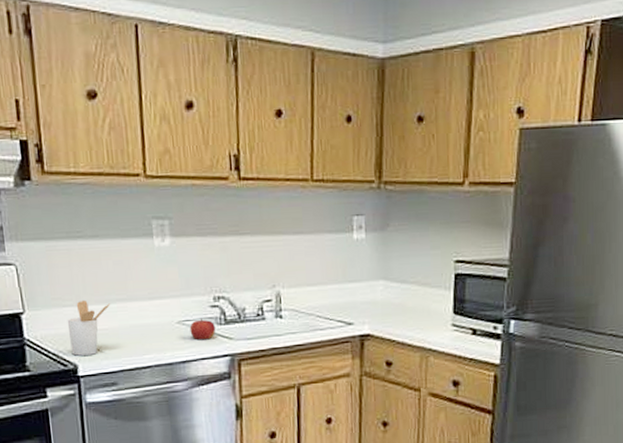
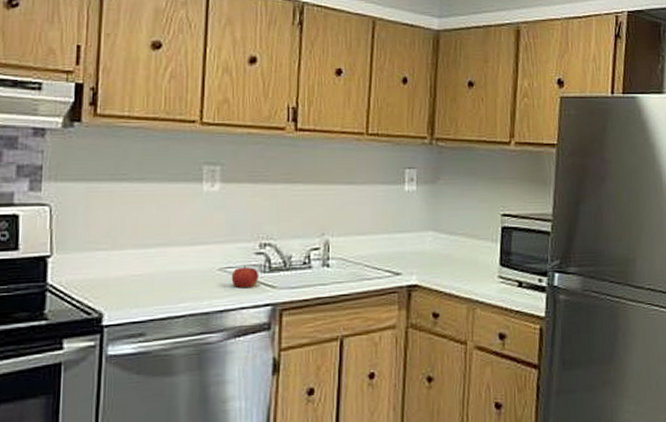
utensil holder: present [67,299,111,356] -> none [98,243,149,303]

